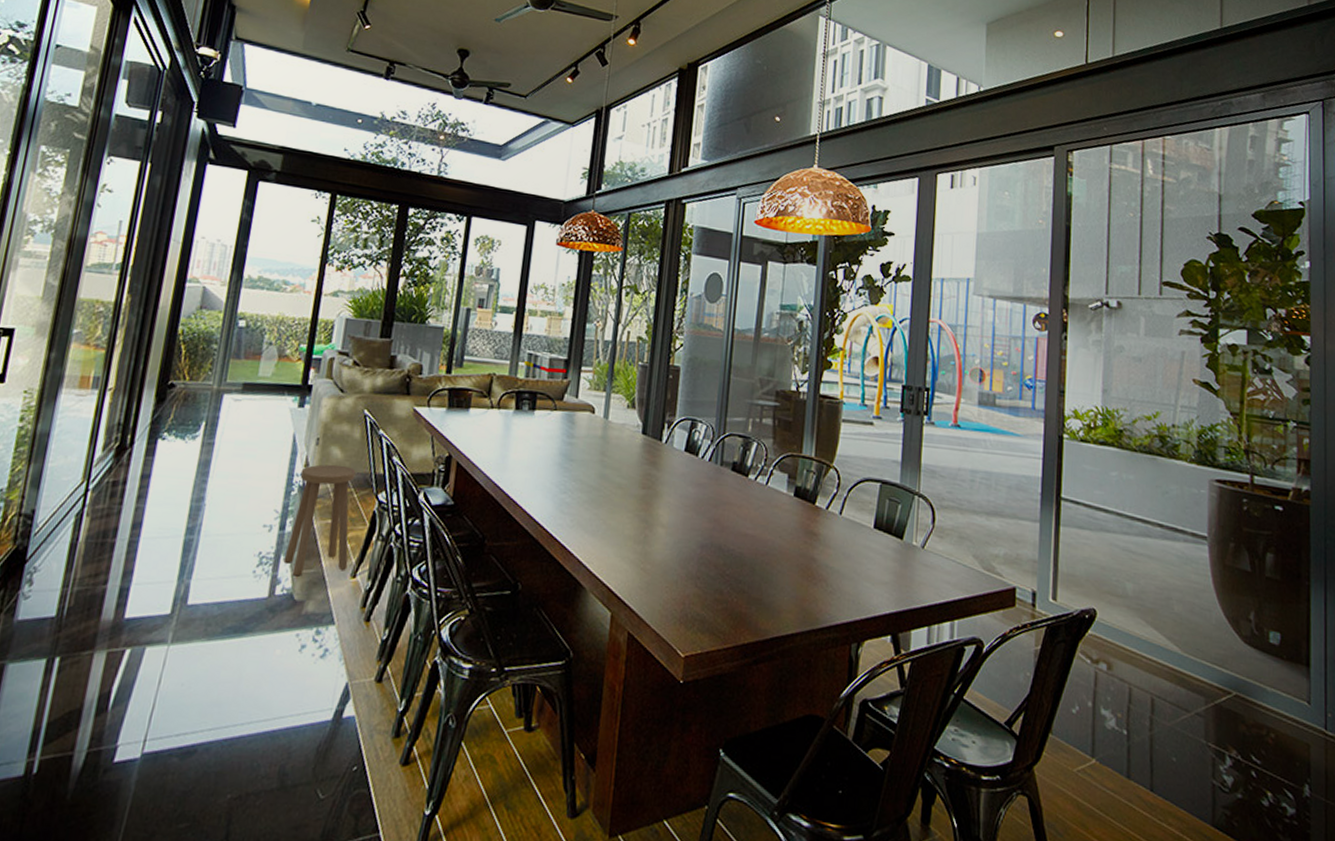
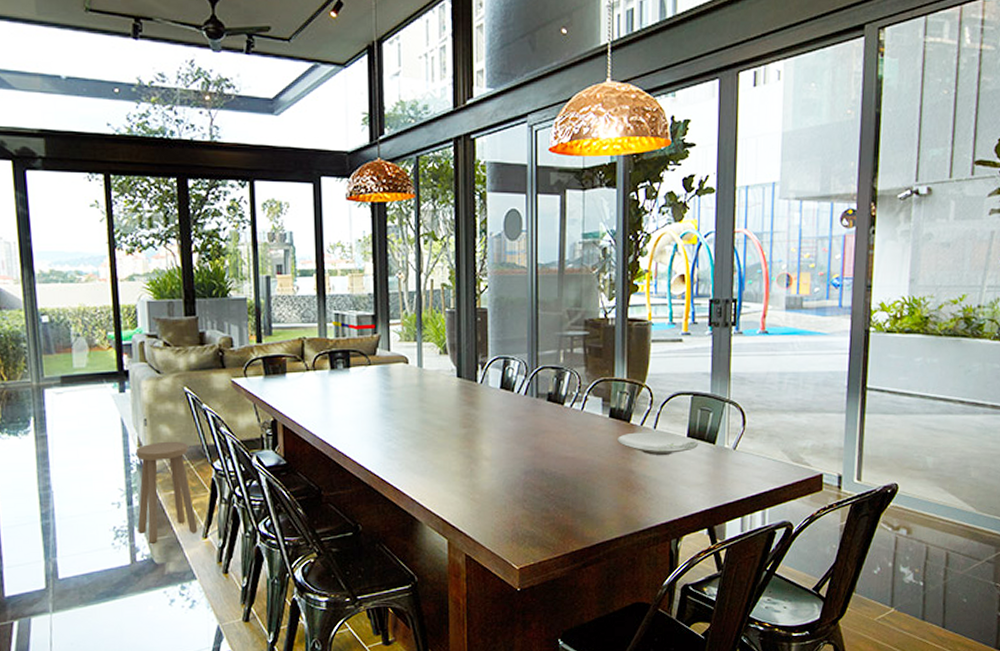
plate: none [801,515,885,546] -> present [618,432,698,455]

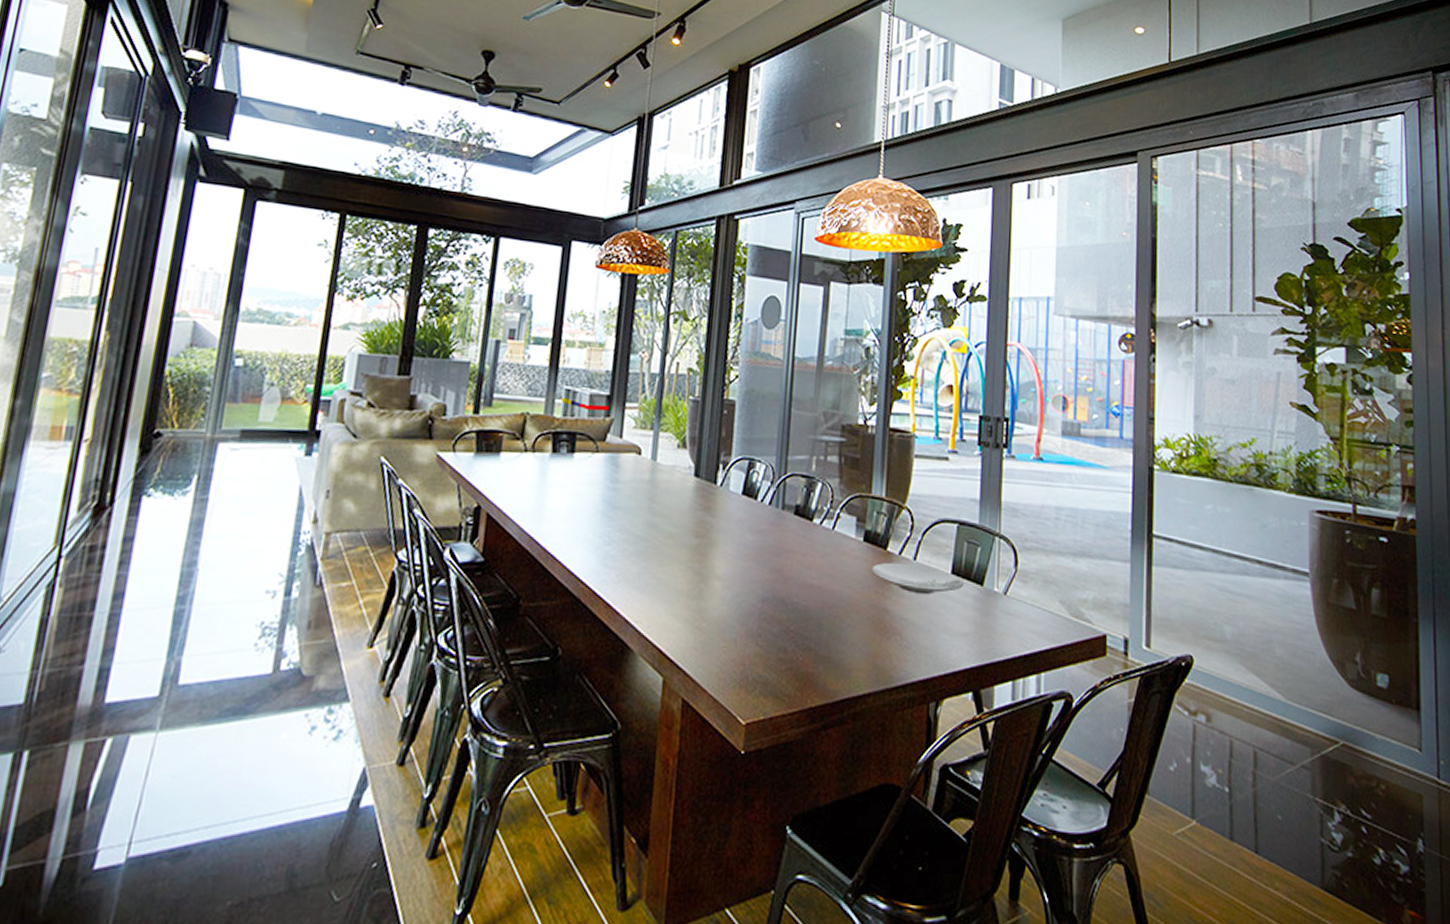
stool: present [135,441,198,543] -> none [290,519,372,648]

